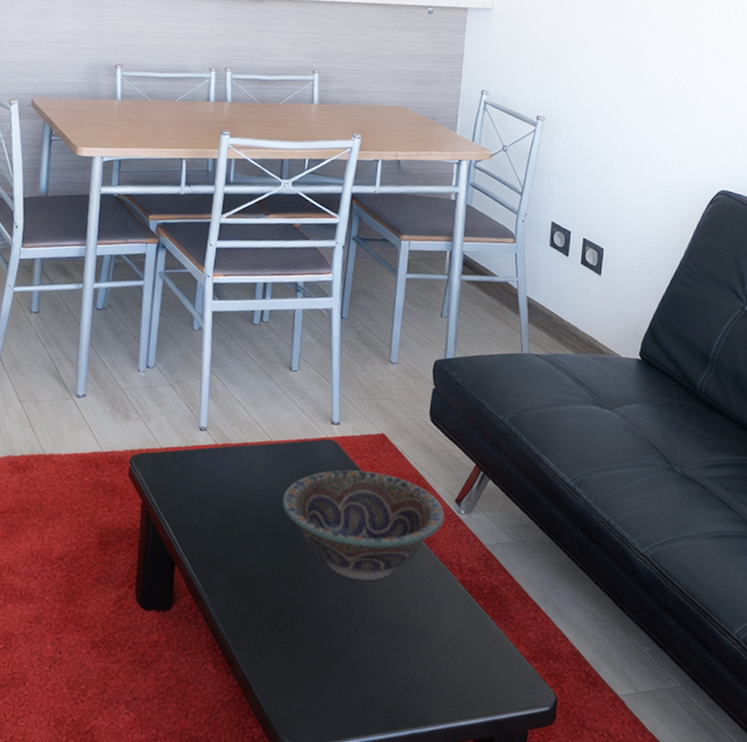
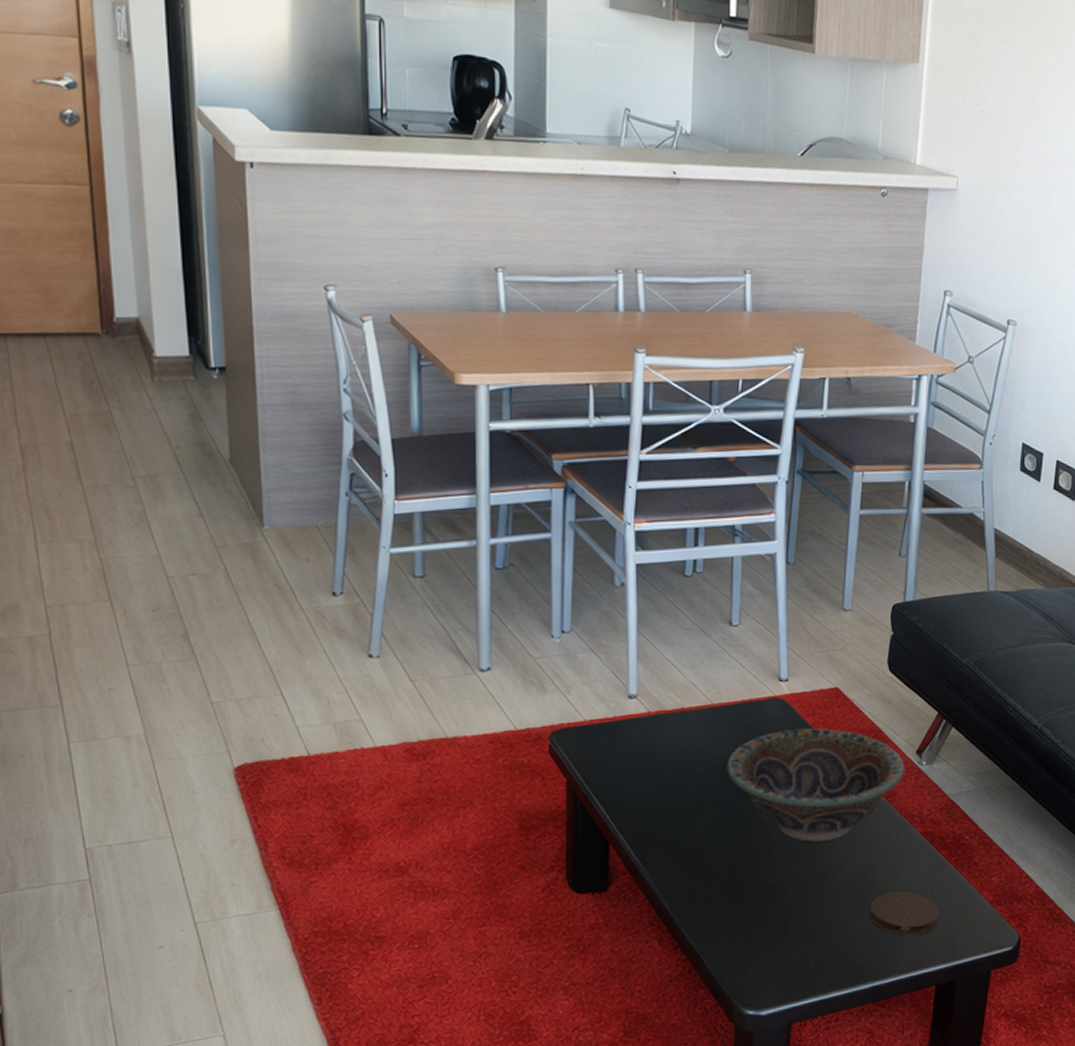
coaster: none [410,637,477,685] -> present [870,892,940,936]

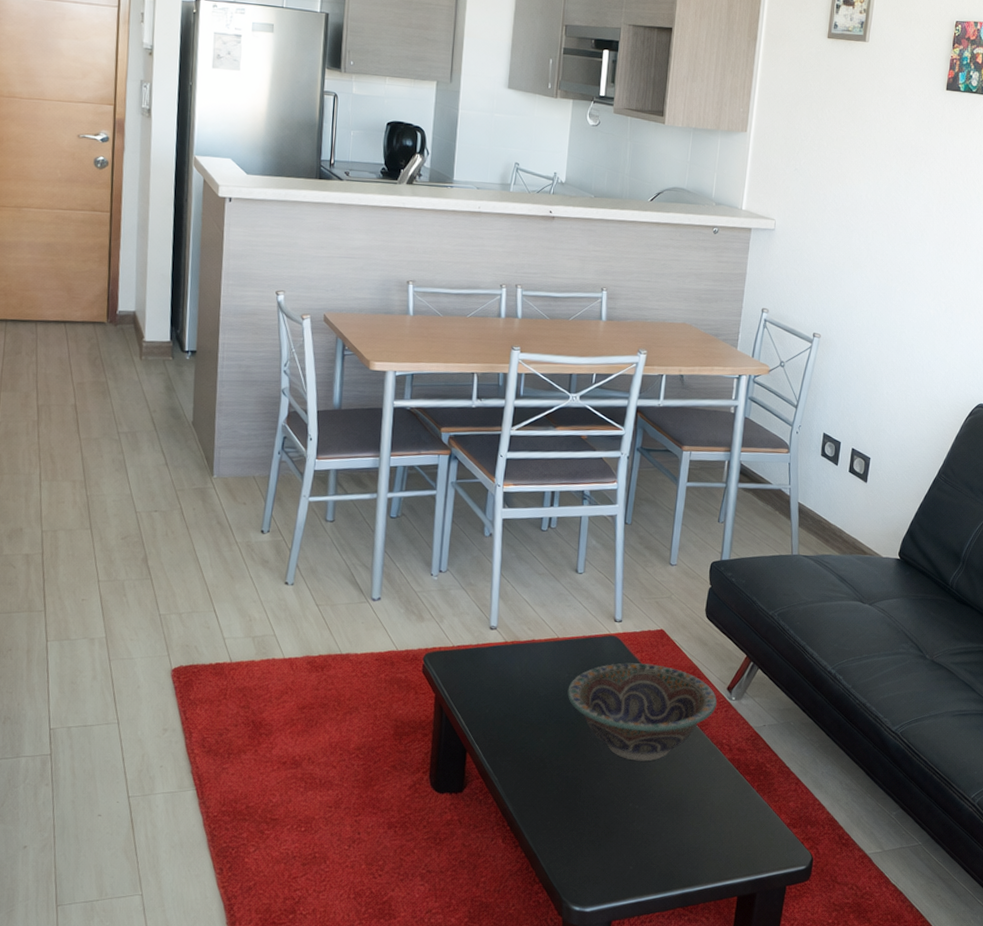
coaster: present [870,892,940,936] -> none [682,809,743,850]

